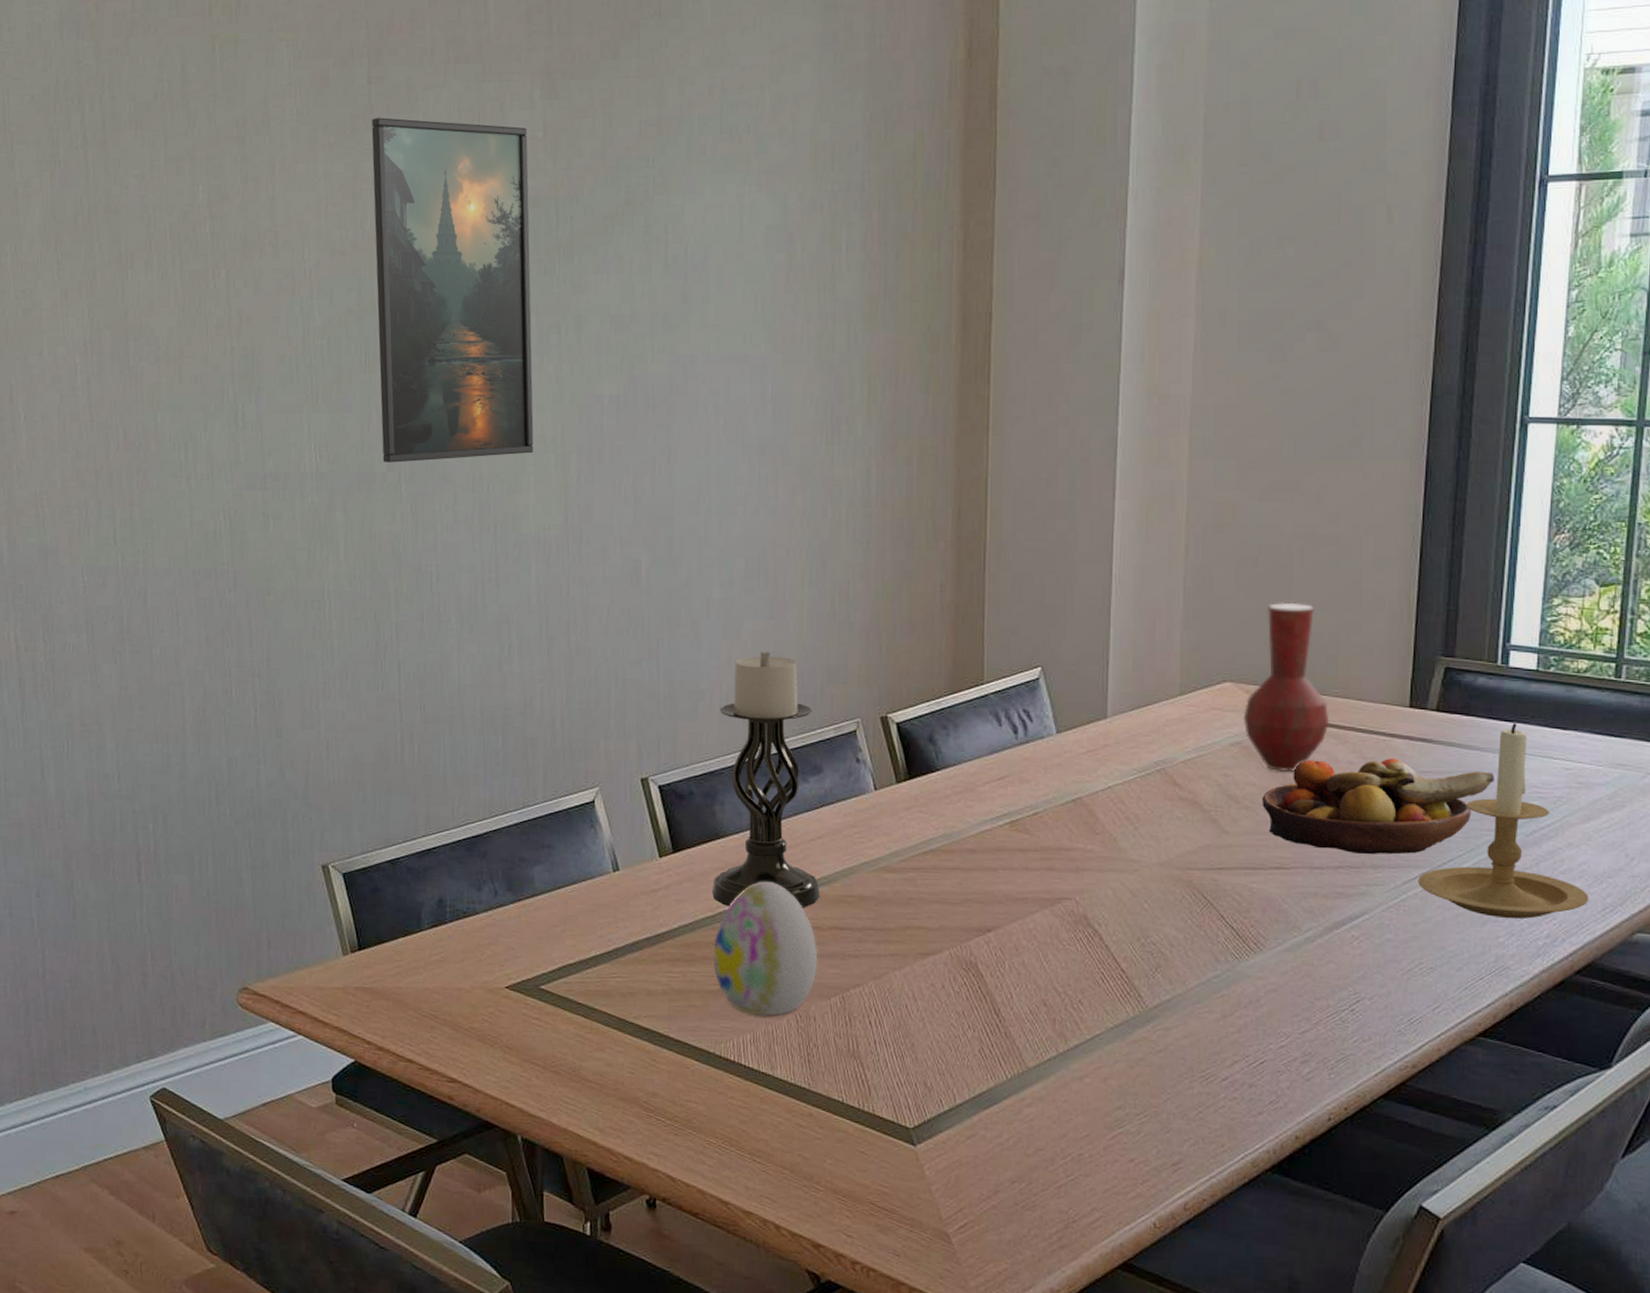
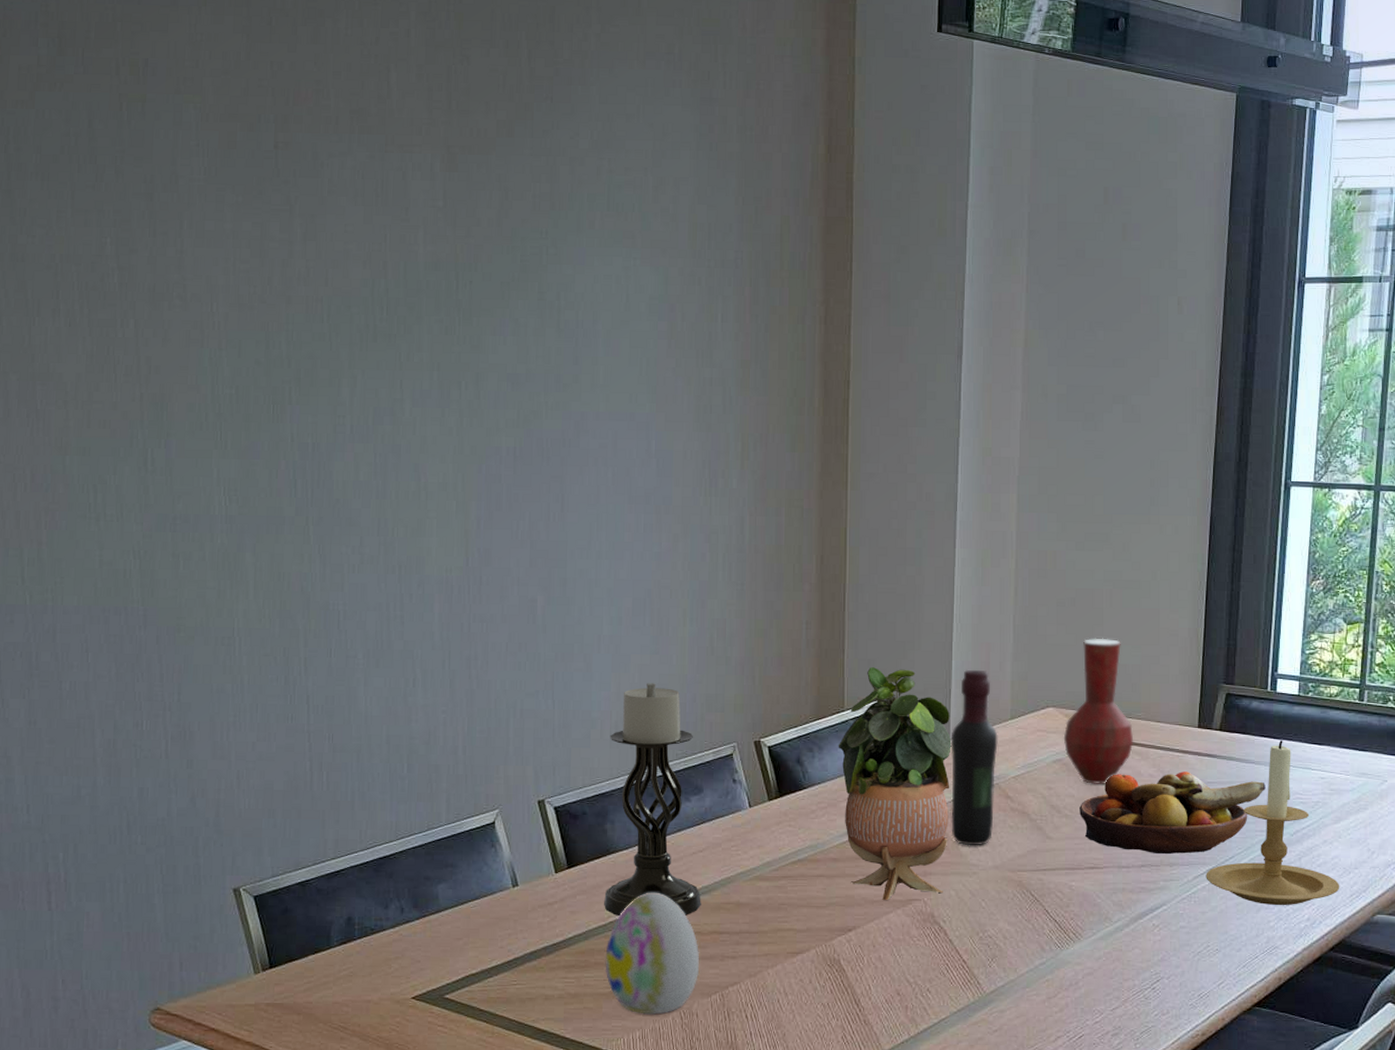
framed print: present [371,118,534,463] -> none [278,181,436,507]
potted plant: none [976,635,1109,898] -> present [838,667,952,900]
wine bottle: none [1108,638,1164,839] -> present [950,669,998,846]

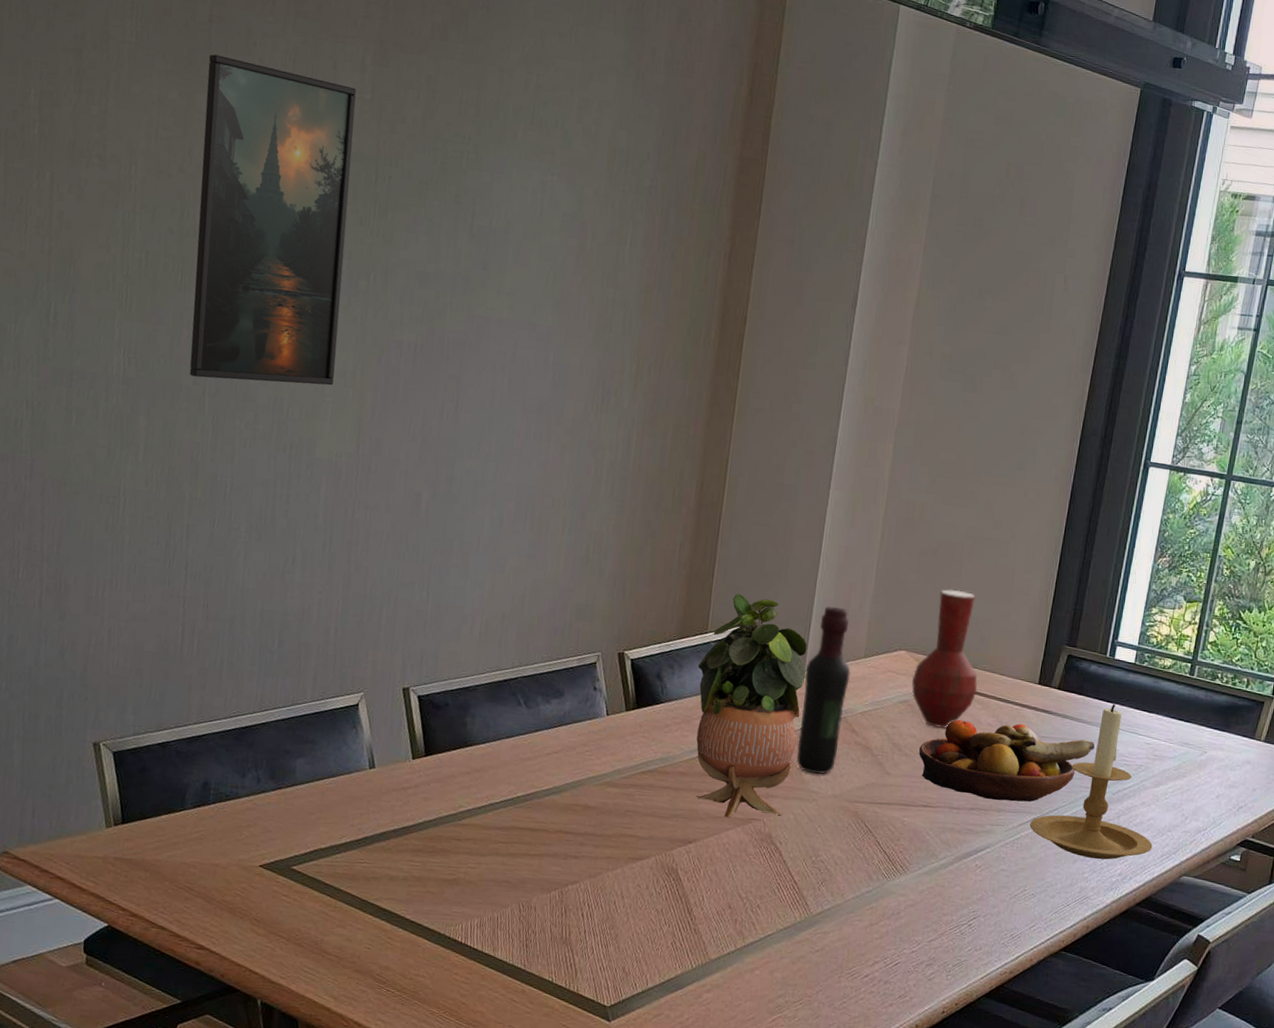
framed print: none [278,181,436,507] -> present [189,54,356,386]
candle holder: present [604,683,701,916] -> none [456,586,561,813]
decorative egg: present [605,892,700,1015] -> none [451,787,545,905]

